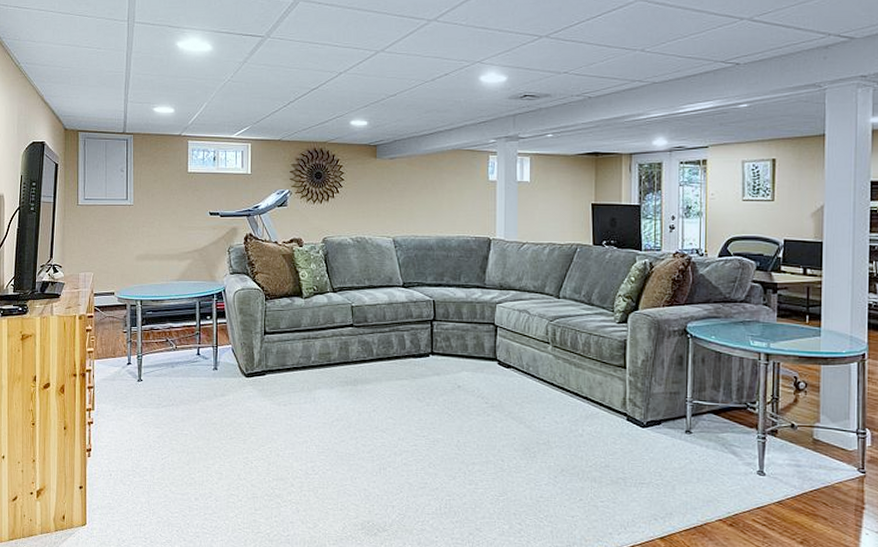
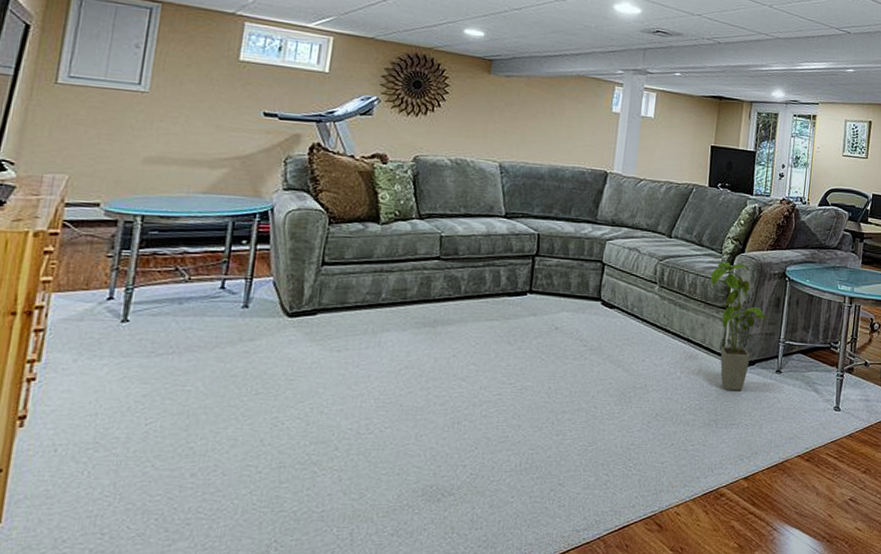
house plant: none [604,320,673,451] -> present [710,261,770,391]

